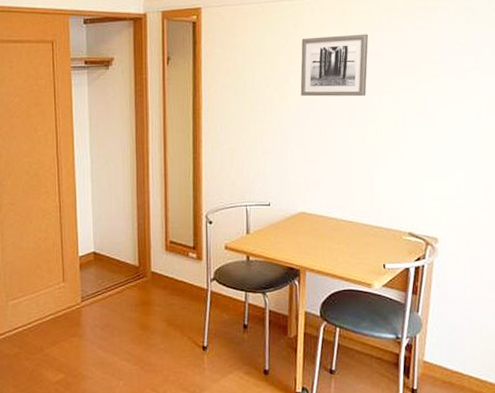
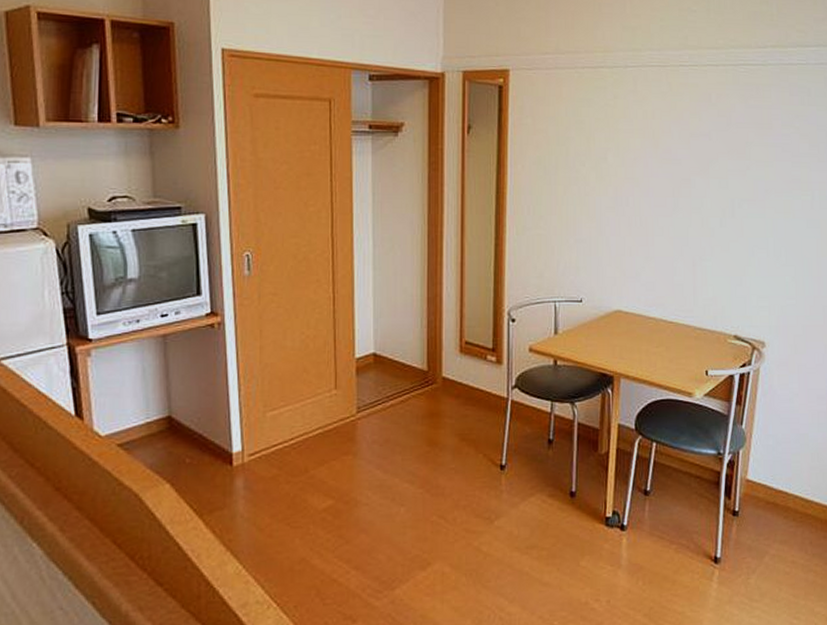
wall art: present [300,34,369,97] -> none [619,110,696,181]

